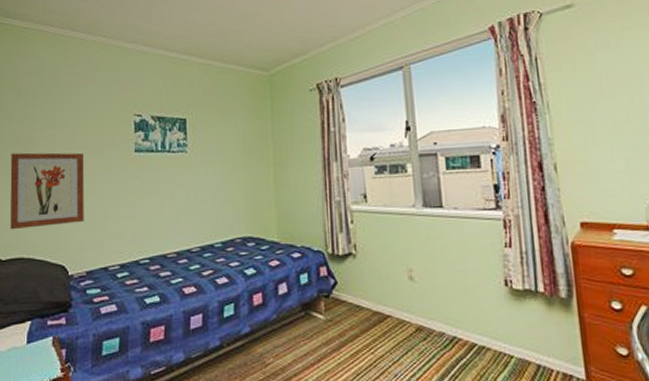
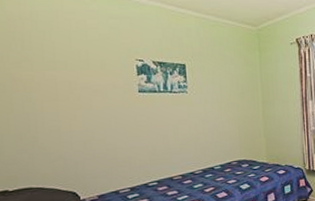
wall art: present [10,152,85,230] -> none [9,92,93,164]

